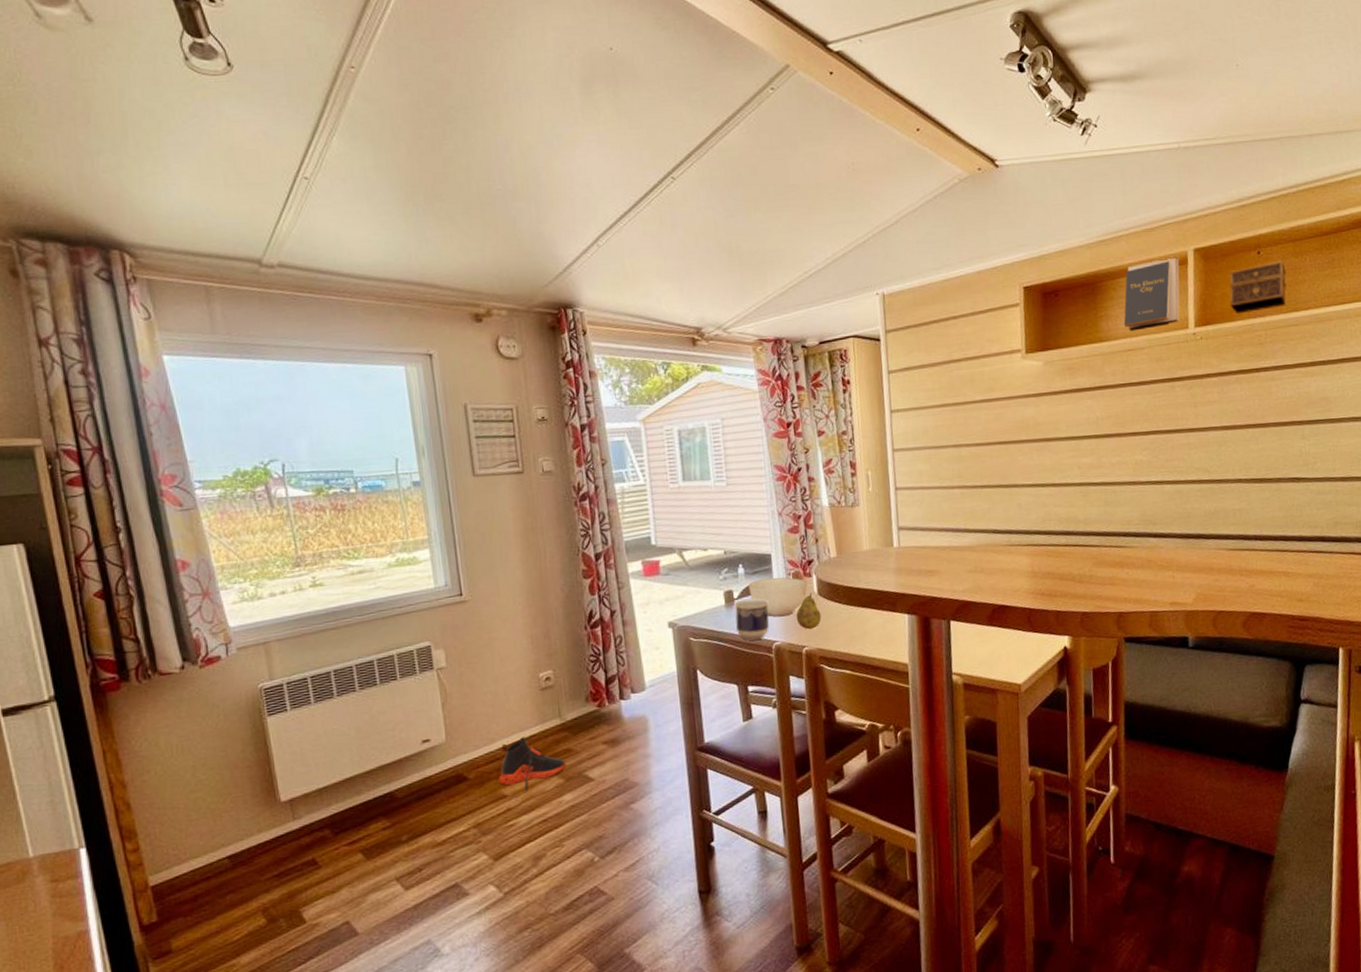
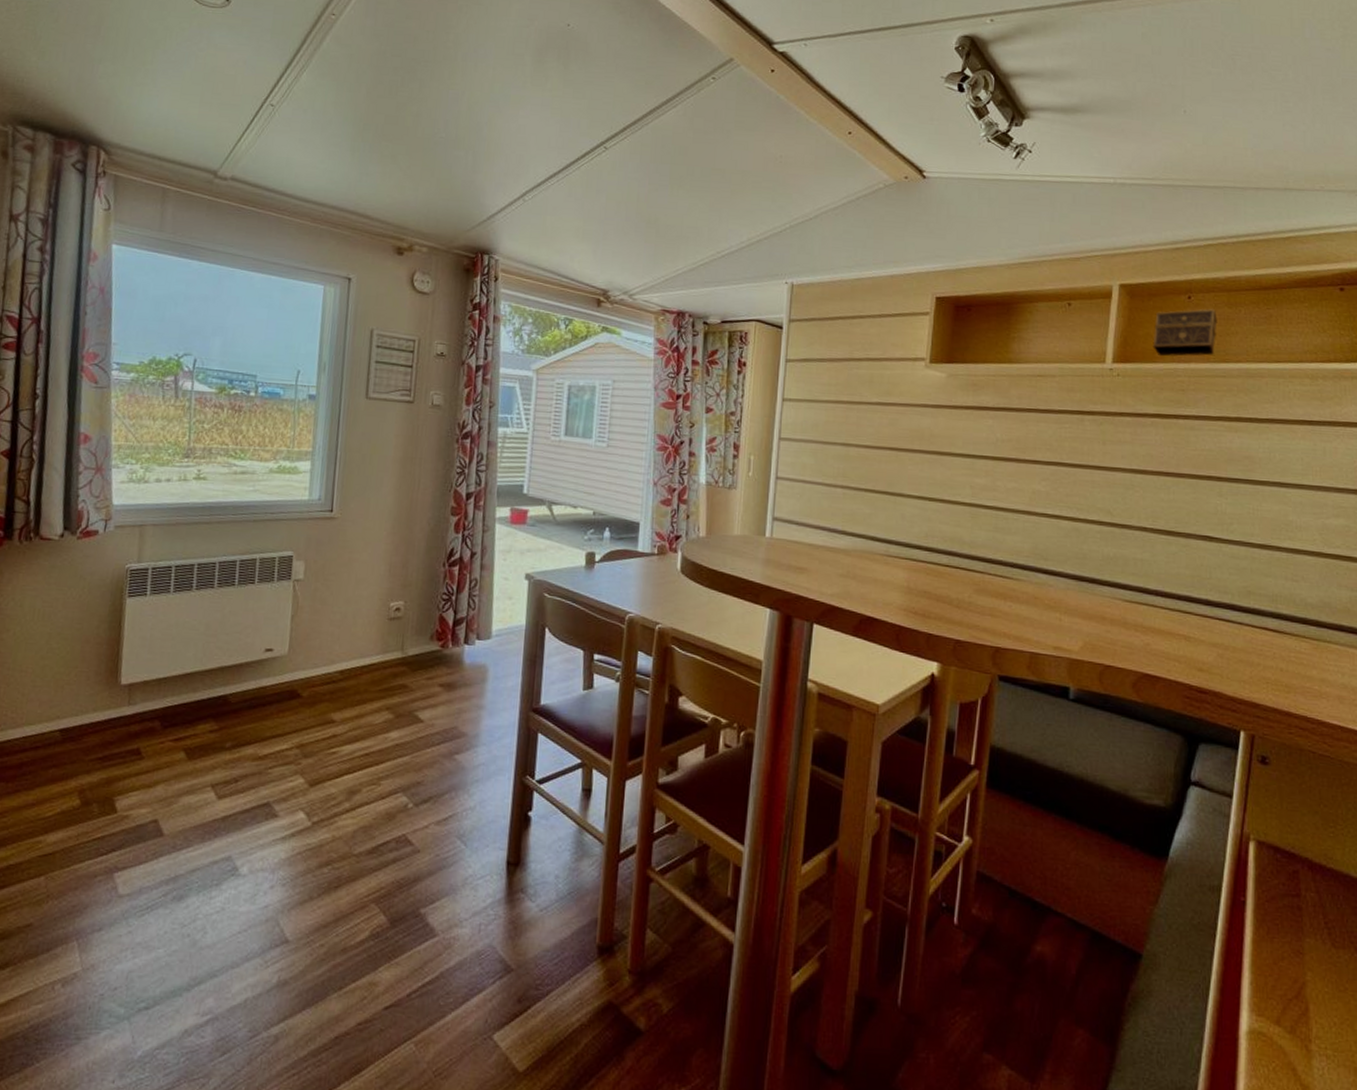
athletic shoe: present [498,737,566,792] -> none [330,664,399,721]
cup: present [734,598,770,641] -> none [592,563,630,609]
bowl: present [749,577,808,617] -> none [611,546,672,589]
fruit: present [796,592,822,630] -> none [654,568,681,607]
books: present [1123,256,1180,332] -> none [1036,288,1103,358]

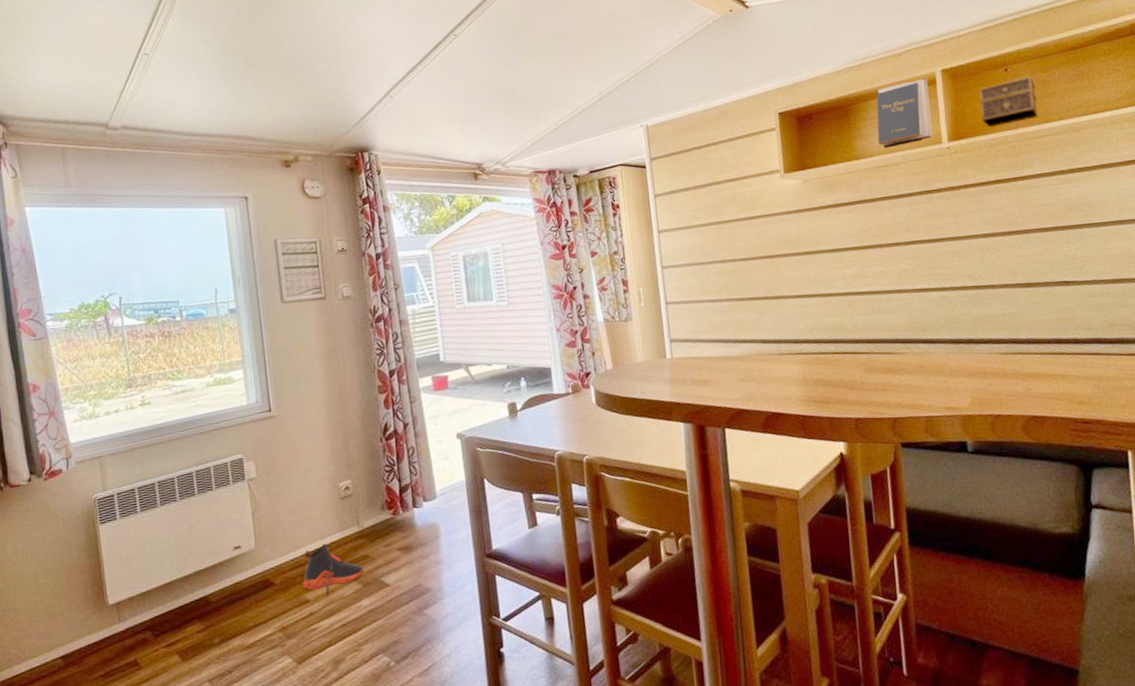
athletic shoe: none [330,664,399,721] -> present [302,543,364,597]
books: none [1036,288,1103,358] -> present [876,77,933,149]

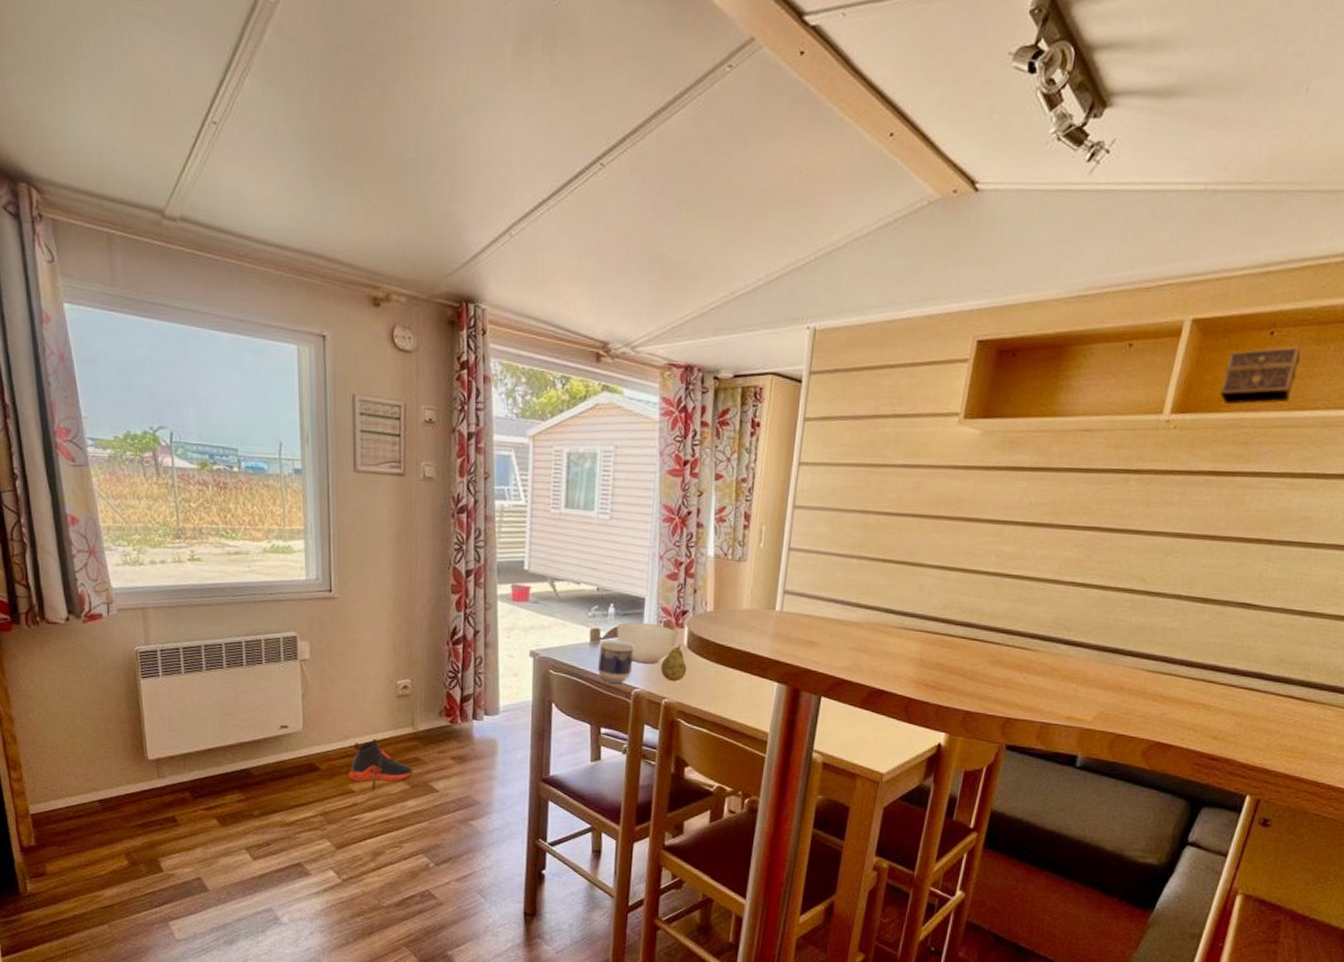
cup: none [518,410,551,451] -> present [598,640,636,684]
bowl: none [530,389,586,427] -> present [616,622,678,664]
fruit: none [576,403,601,439] -> present [660,644,687,682]
books: present [876,77,933,149] -> none [1086,324,1172,409]

